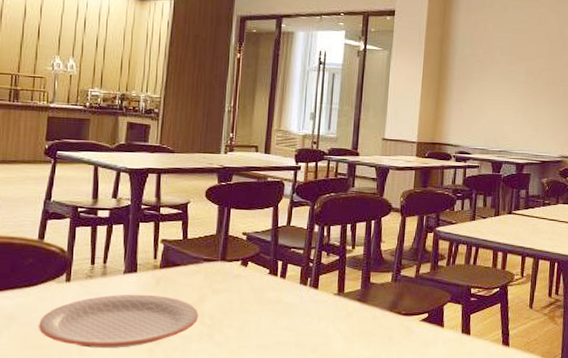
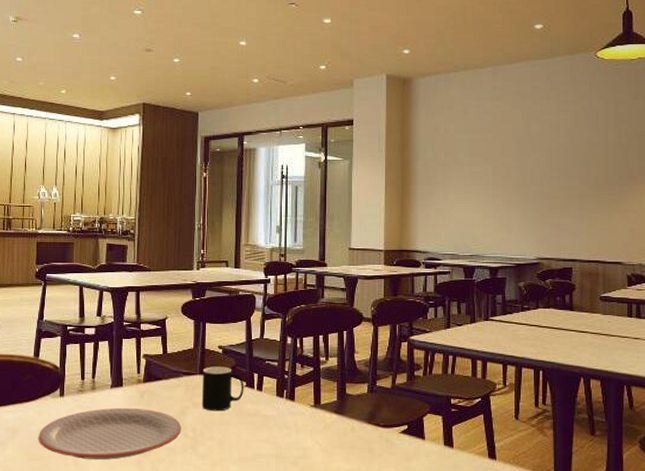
cup: none [221,253,267,299] -> present [201,366,244,411]

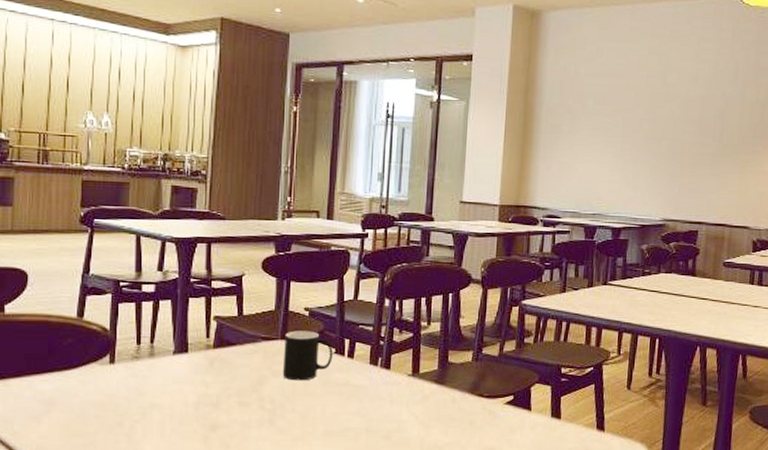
plate: present [38,407,182,460] -> none [81,376,259,435]

